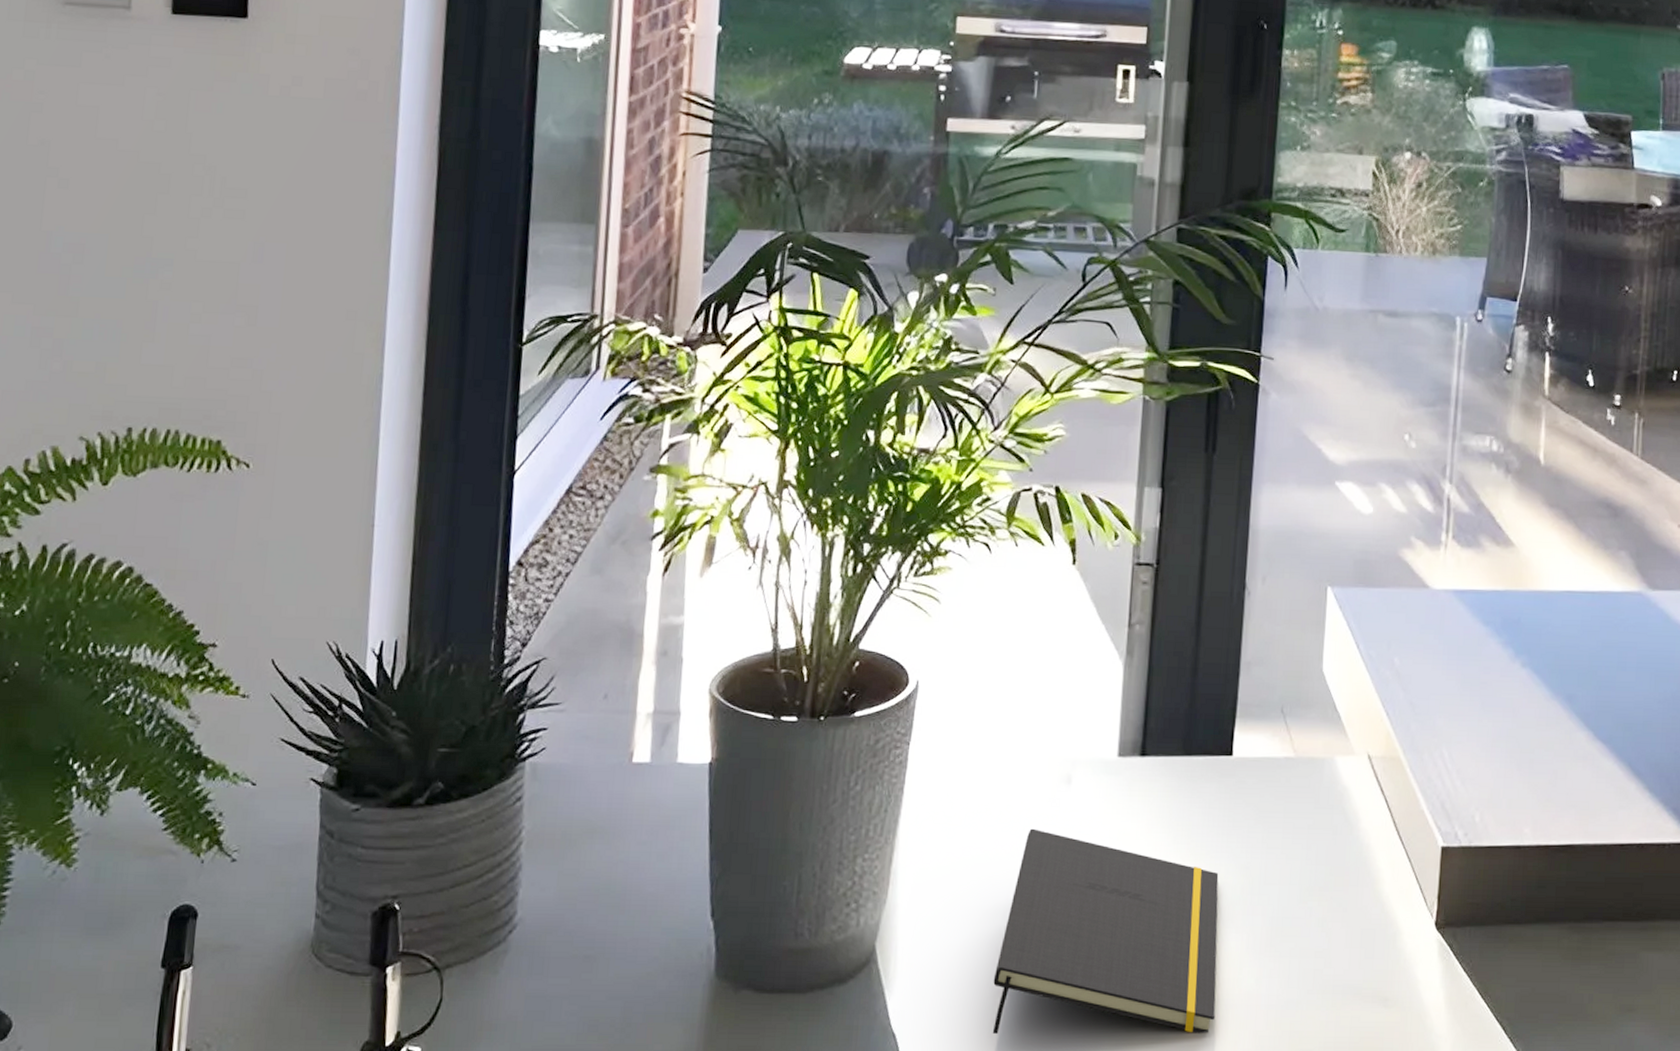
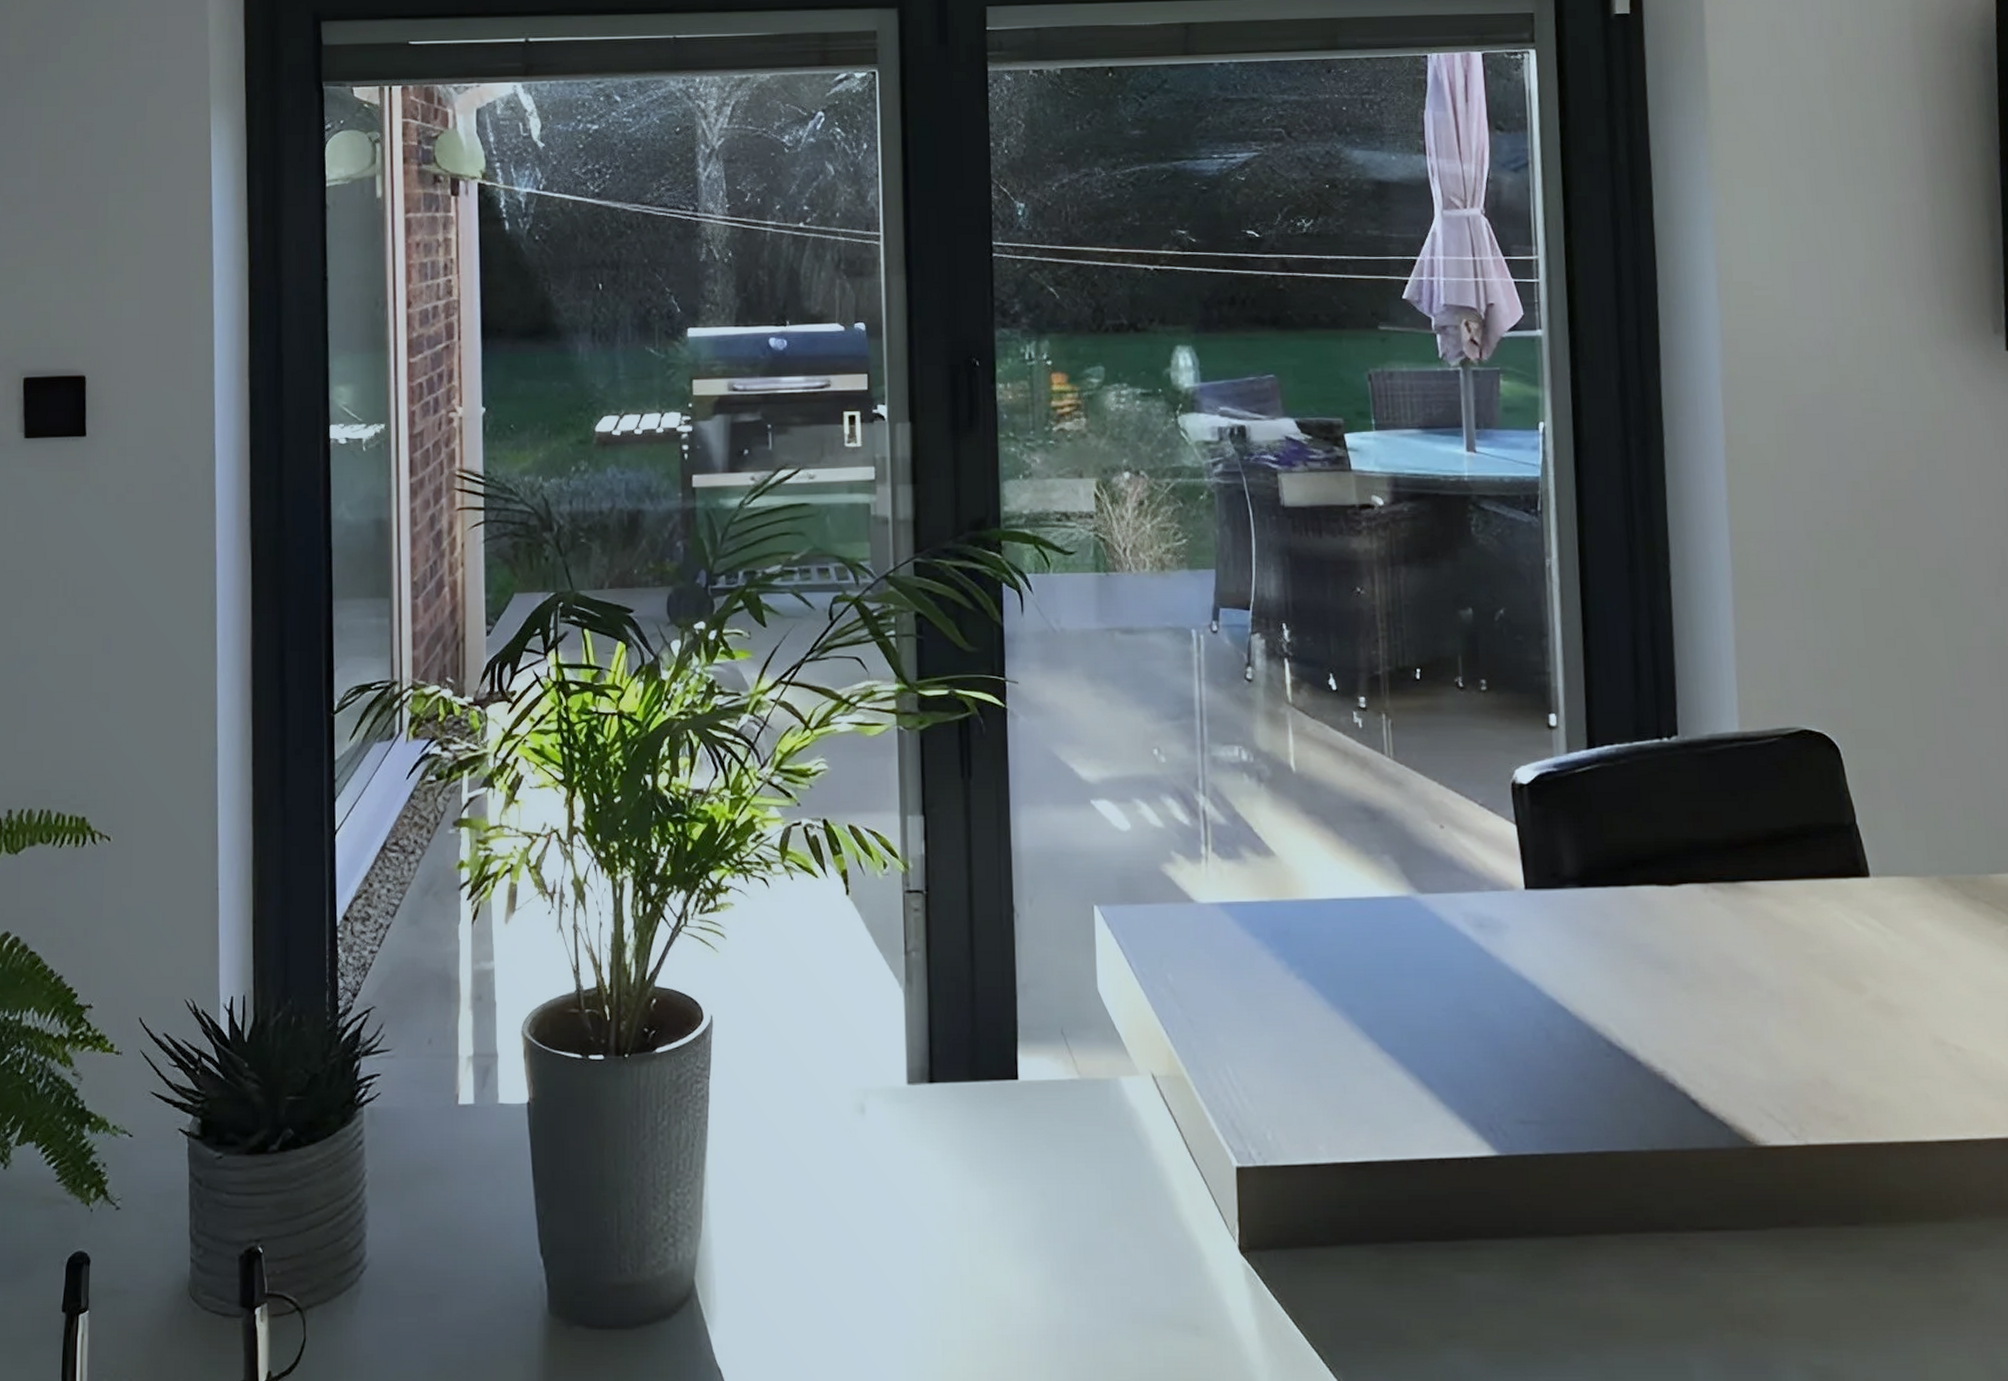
notepad: present [992,828,1219,1035] -> none [809,1159,1027,1369]

